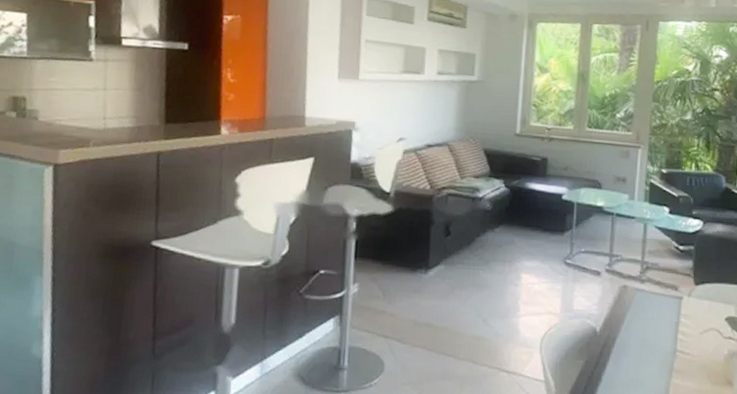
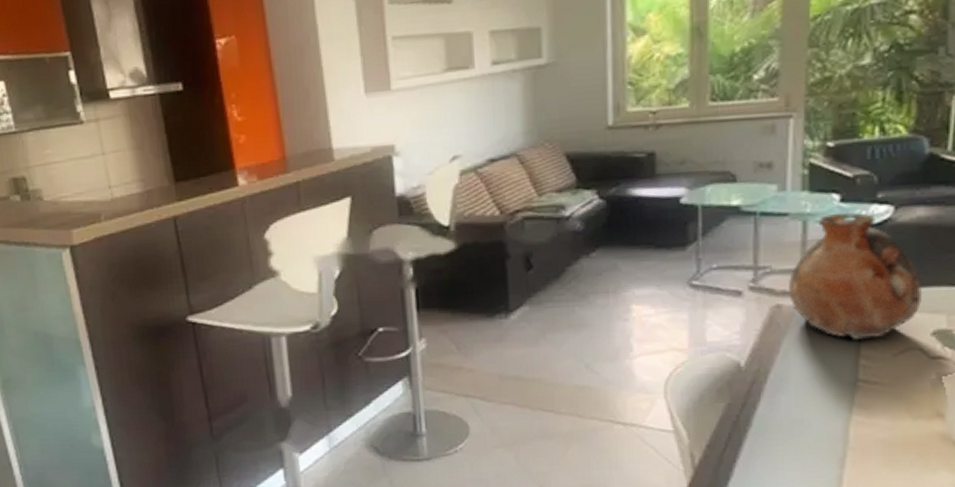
vase: none [633,221,720,319] -> present [789,212,923,341]

